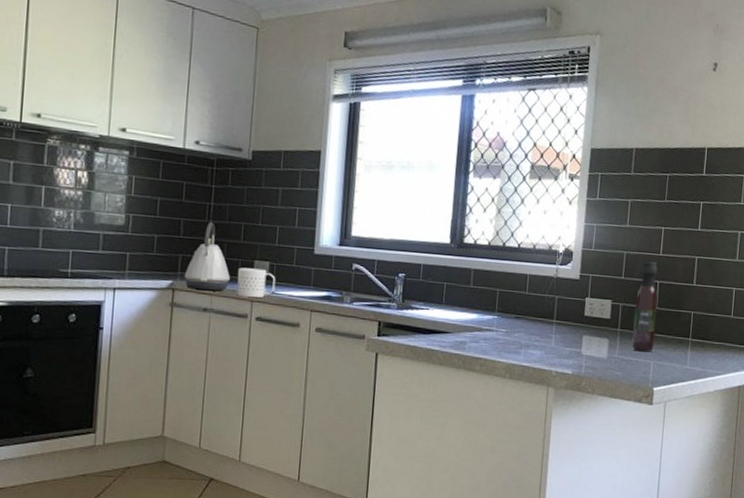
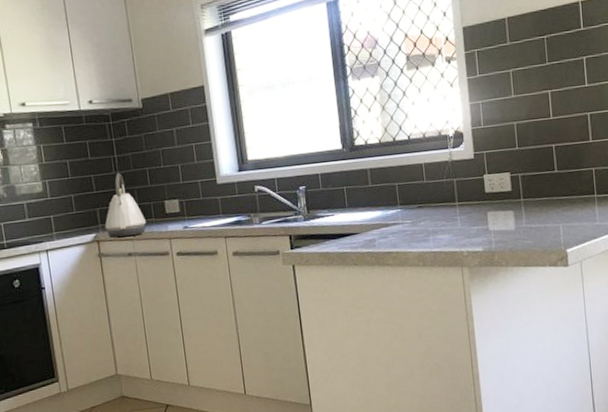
mug: present [237,267,276,299] -> none [151,207,189,237]
wine bottle: present [632,261,658,352] -> none [534,127,560,218]

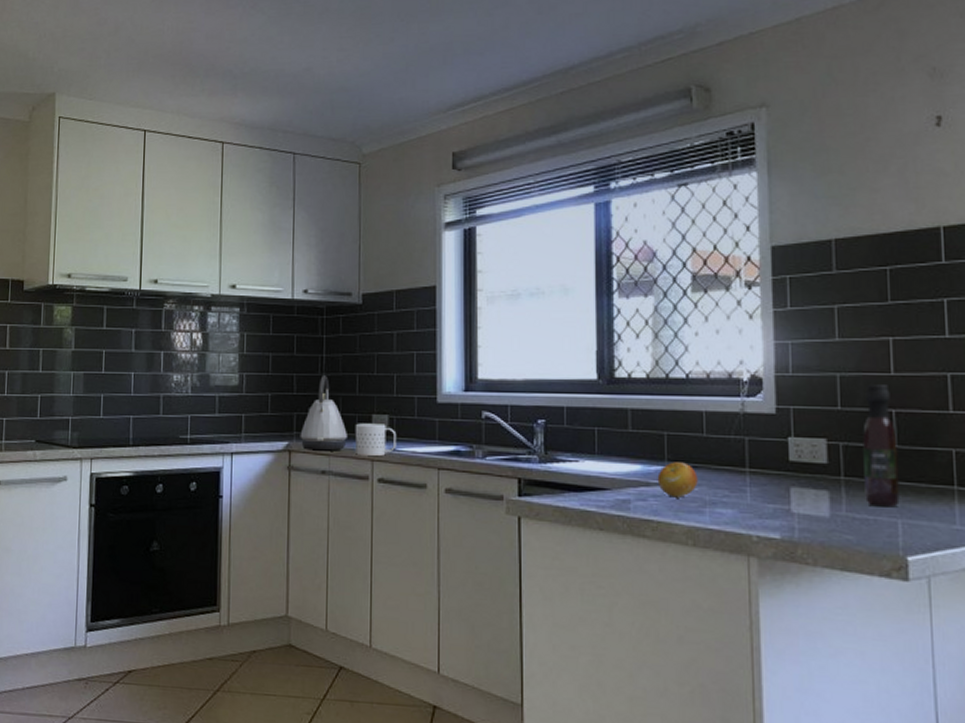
mug: none [151,207,189,237] -> present [355,423,397,457]
fruit: none [393,204,423,233] -> present [657,462,698,498]
wine bottle: none [534,127,560,218] -> present [863,385,900,508]

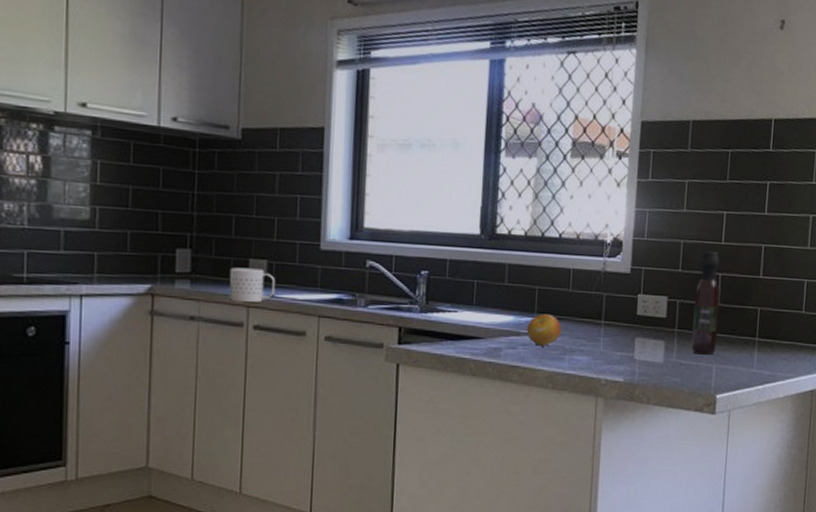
kettle: present [300,376,347,451] -> none [165,214,221,296]

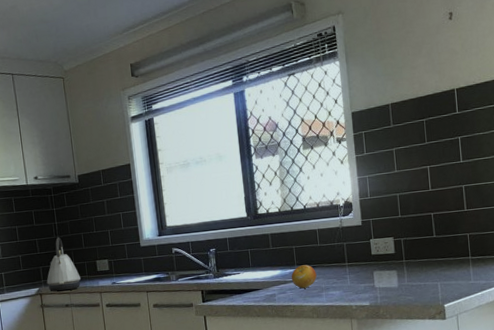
kettle: none [165,214,221,296] -> present [46,237,81,292]
mug: present [229,267,276,304] -> none [85,266,116,291]
wine bottle: present [691,251,720,355] -> none [414,198,438,277]

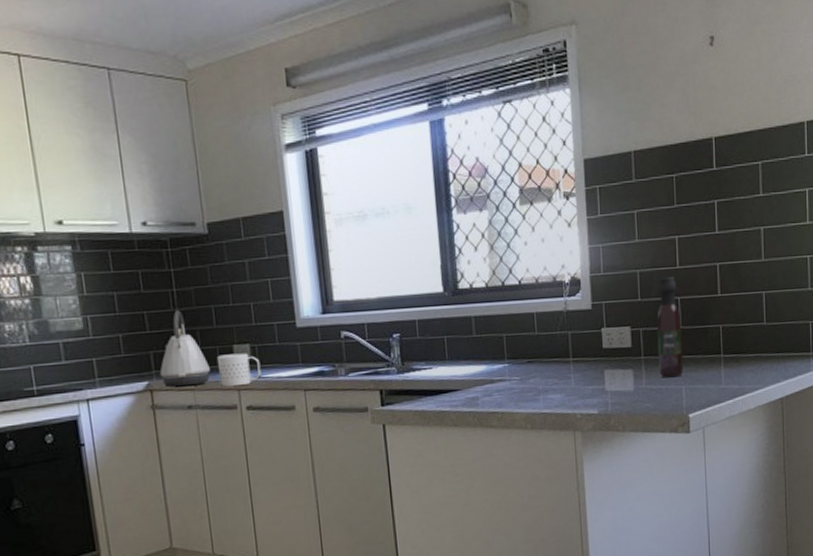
mug: none [85,266,116,291] -> present [216,353,262,388]
fruit: present [291,264,317,289] -> none [499,359,533,390]
wine bottle: none [414,198,438,277] -> present [657,277,684,378]

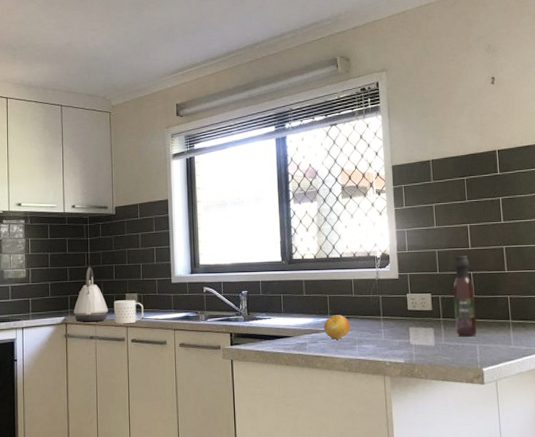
fruit: none [499,359,533,390] -> present [323,315,350,339]

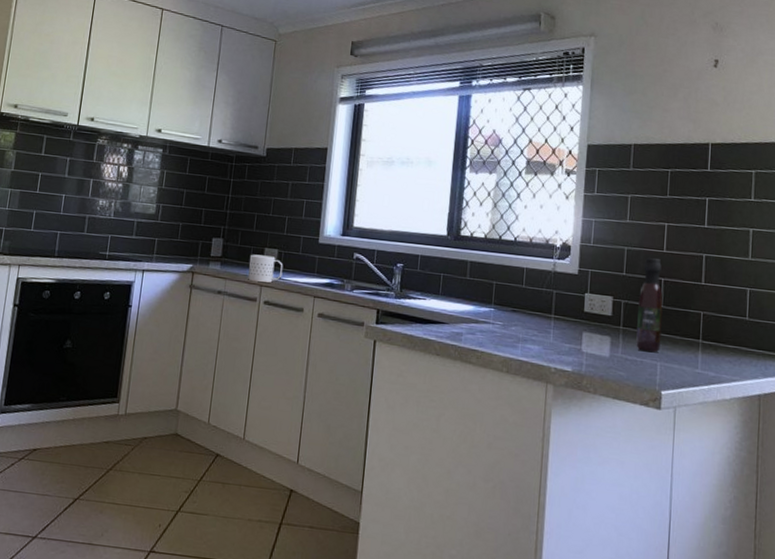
kettle: present [73,267,108,322] -> none [203,212,243,276]
fruit: present [323,315,350,339] -> none [484,305,515,334]

